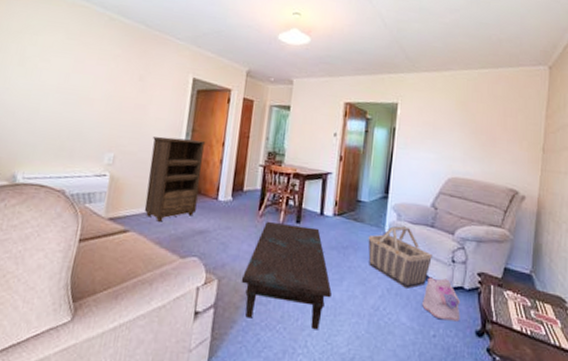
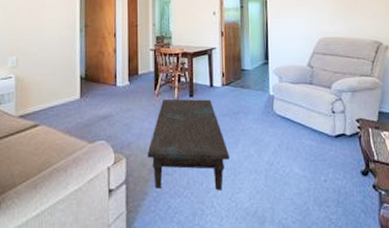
bookshelf: present [144,136,206,222] -> none [50,35,99,113]
basket: present [368,225,432,289] -> none [255,87,314,142]
plush toy: present [422,277,461,322] -> none [311,128,346,166]

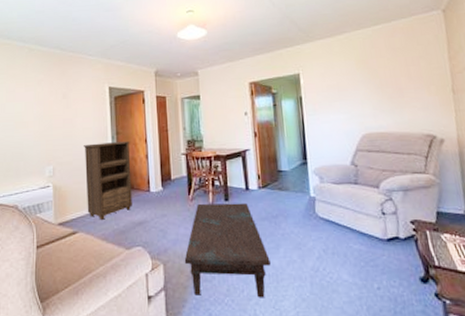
bookshelf: none [50,35,99,113] -> present [84,141,132,220]

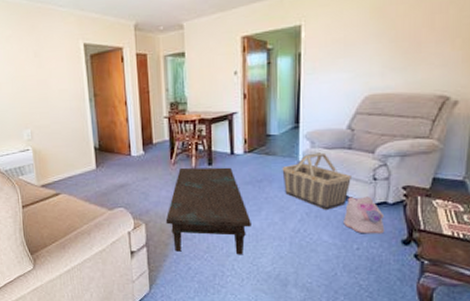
bookshelf: present [84,141,132,220] -> none [61,104,113,182]
basket: none [295,187,362,246] -> present [282,152,351,210]
plush toy: none [360,231,402,272] -> present [344,196,385,234]

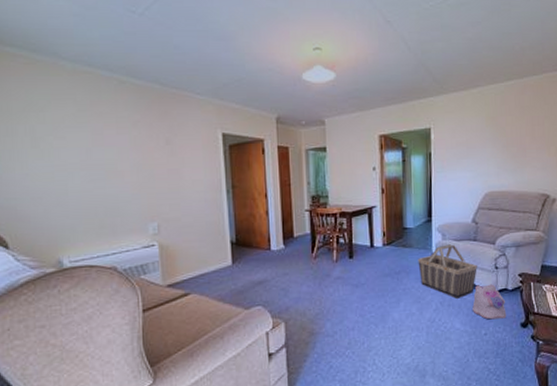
coffee table: present [165,167,251,255] -> none [306,260,391,350]

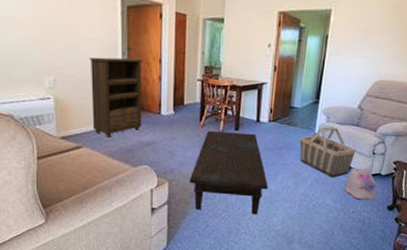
bookshelf: none [194,196,251,280] -> present [90,57,143,137]
coffee table: none [306,260,391,350] -> present [189,130,268,215]

